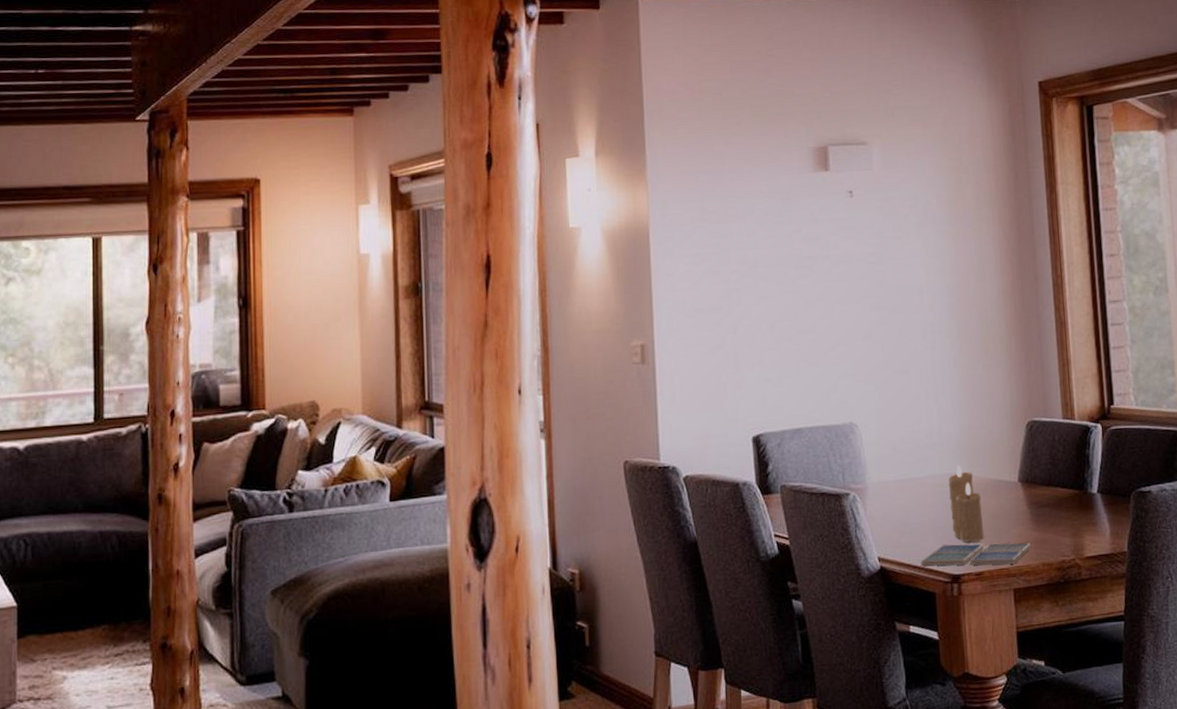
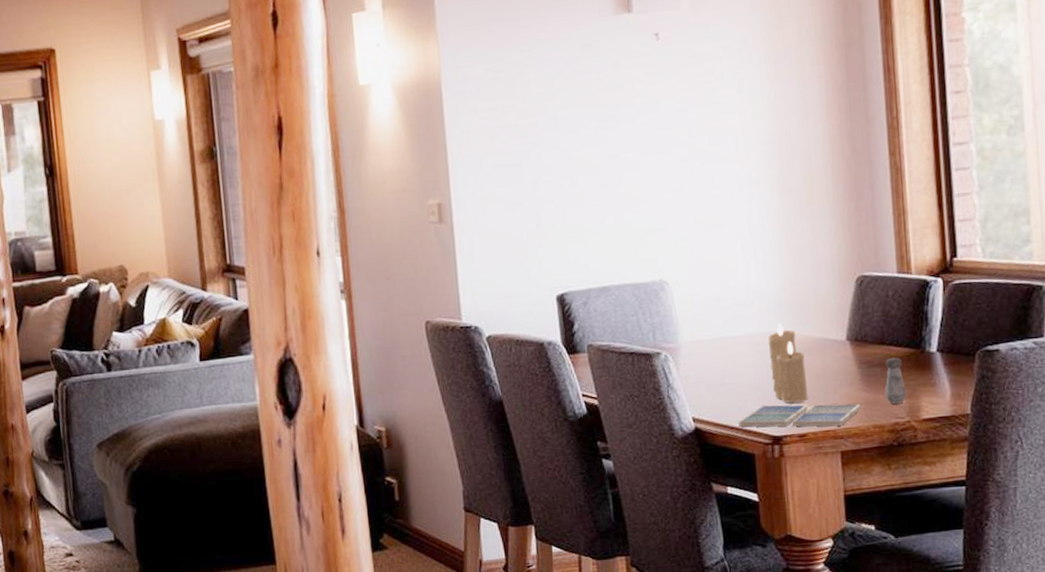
salt shaker: none [1052,498,1072,543] -> present [884,357,907,404]

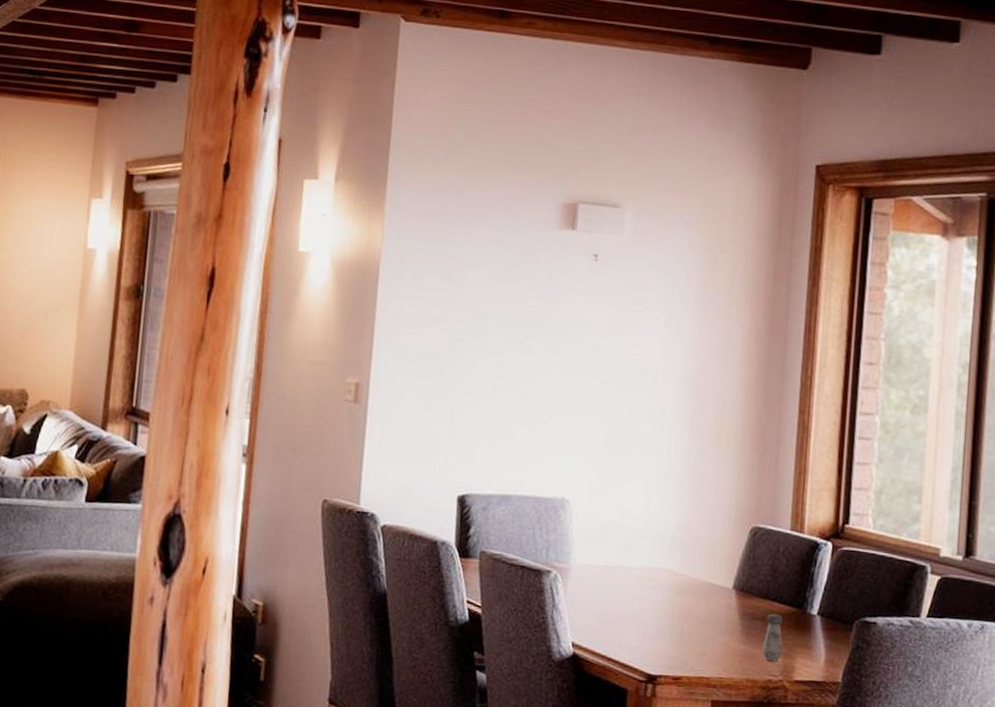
drink coaster: present [738,404,861,427] -> none [616,641,738,675]
candle: present [768,323,809,403] -> none [655,560,690,644]

